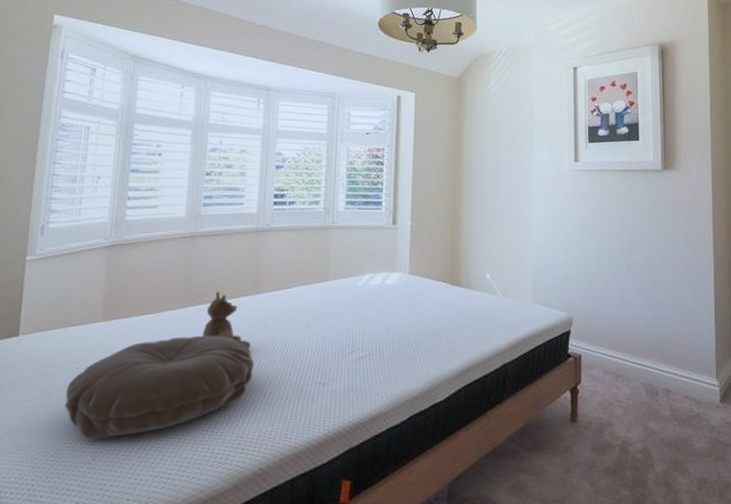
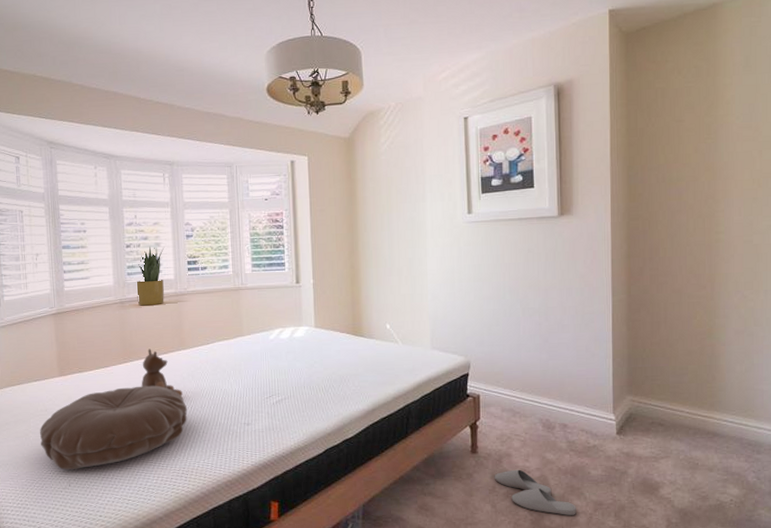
planter: none [210,176,249,242] -> present [136,247,165,306]
slippers: none [594,441,680,496] -> present [494,469,576,516]

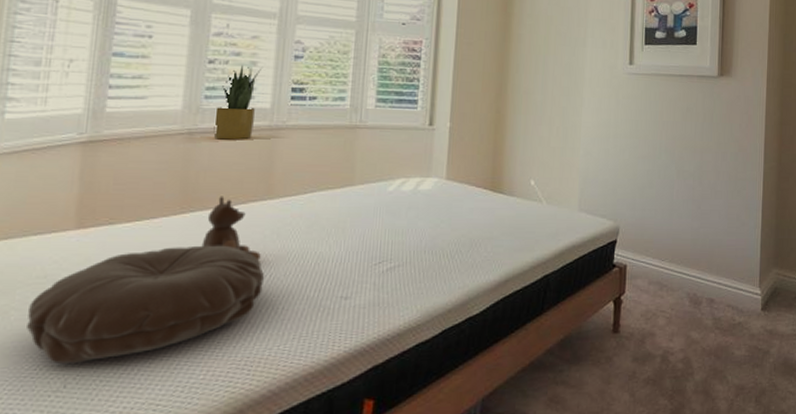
slippers: present [494,469,576,516] -> none [635,351,718,404]

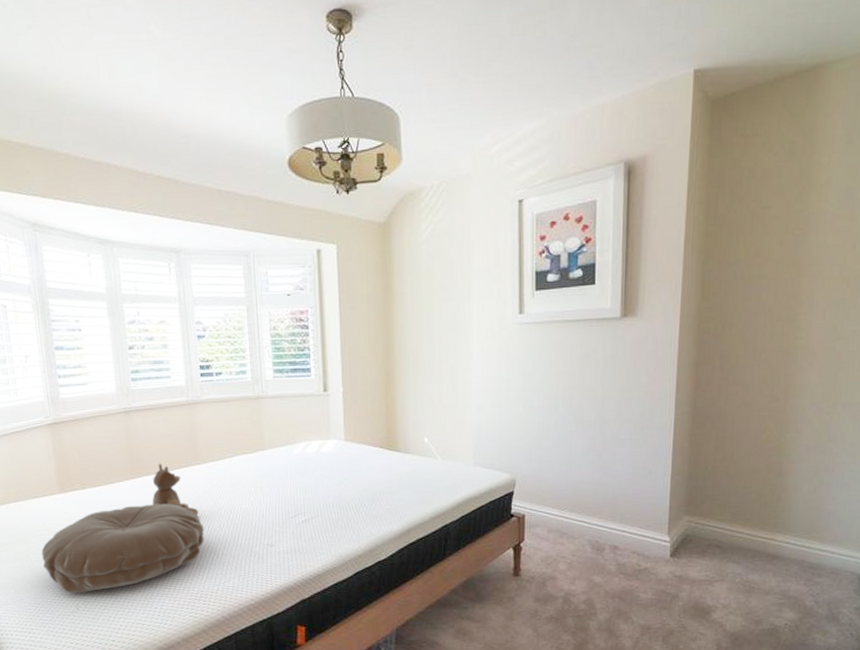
planter: present [213,65,261,140] -> none [142,349,175,416]

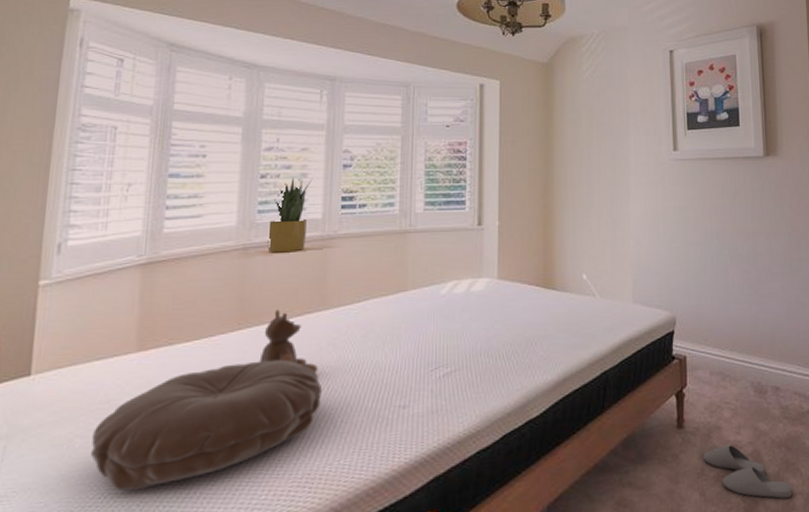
planter: none [142,349,175,416] -> present [267,178,312,253]
slippers: none [537,593,623,641] -> present [702,445,793,499]

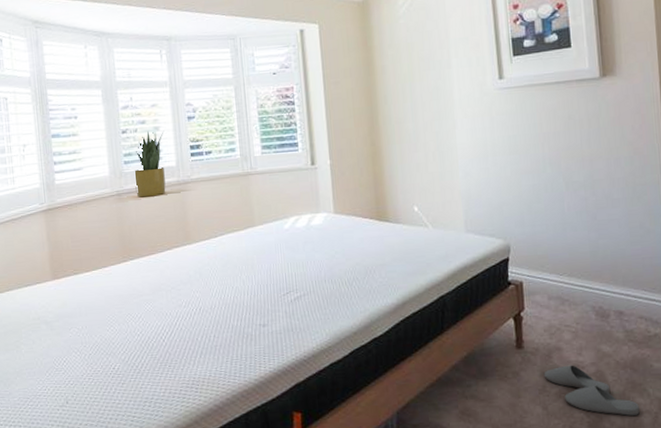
pillow: present [91,359,323,491] -> none [32,286,196,385]
teddy bear: present [259,309,318,373] -> none [143,244,190,297]

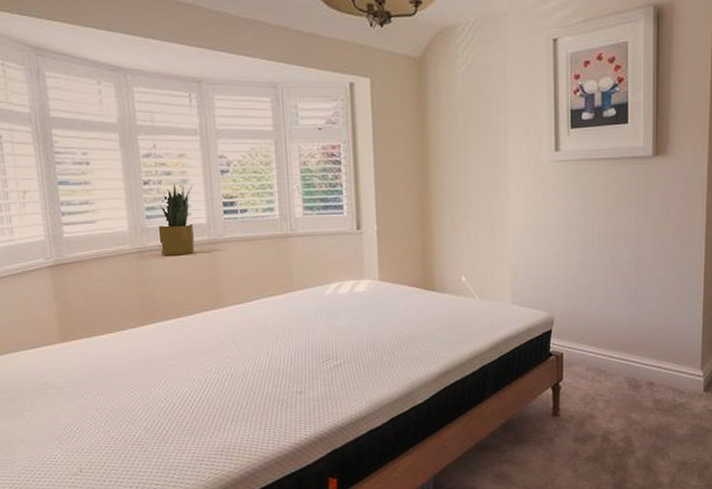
slippers: present [543,365,640,417] -> none [576,431,660,478]

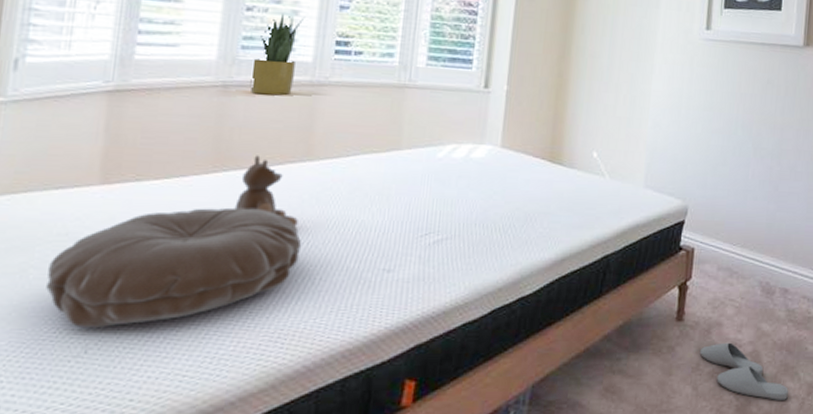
pillow: none [38,350,227,453] -> present [46,207,302,327]
teddy bear: none [168,307,221,363] -> present [234,155,298,227]
slippers: none [576,431,660,478] -> present [699,342,789,401]

